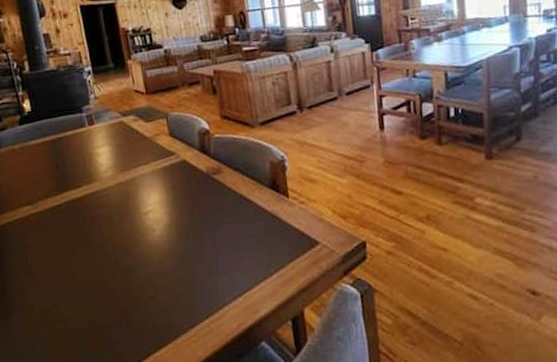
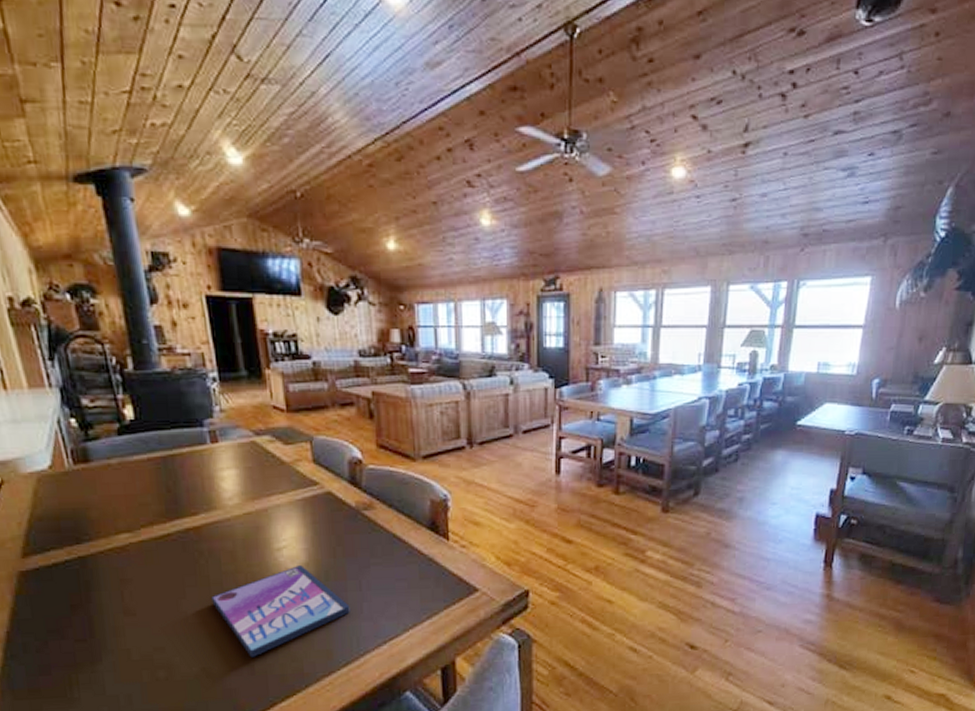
video game case: none [94,227,208,312] -> present [211,565,350,658]

